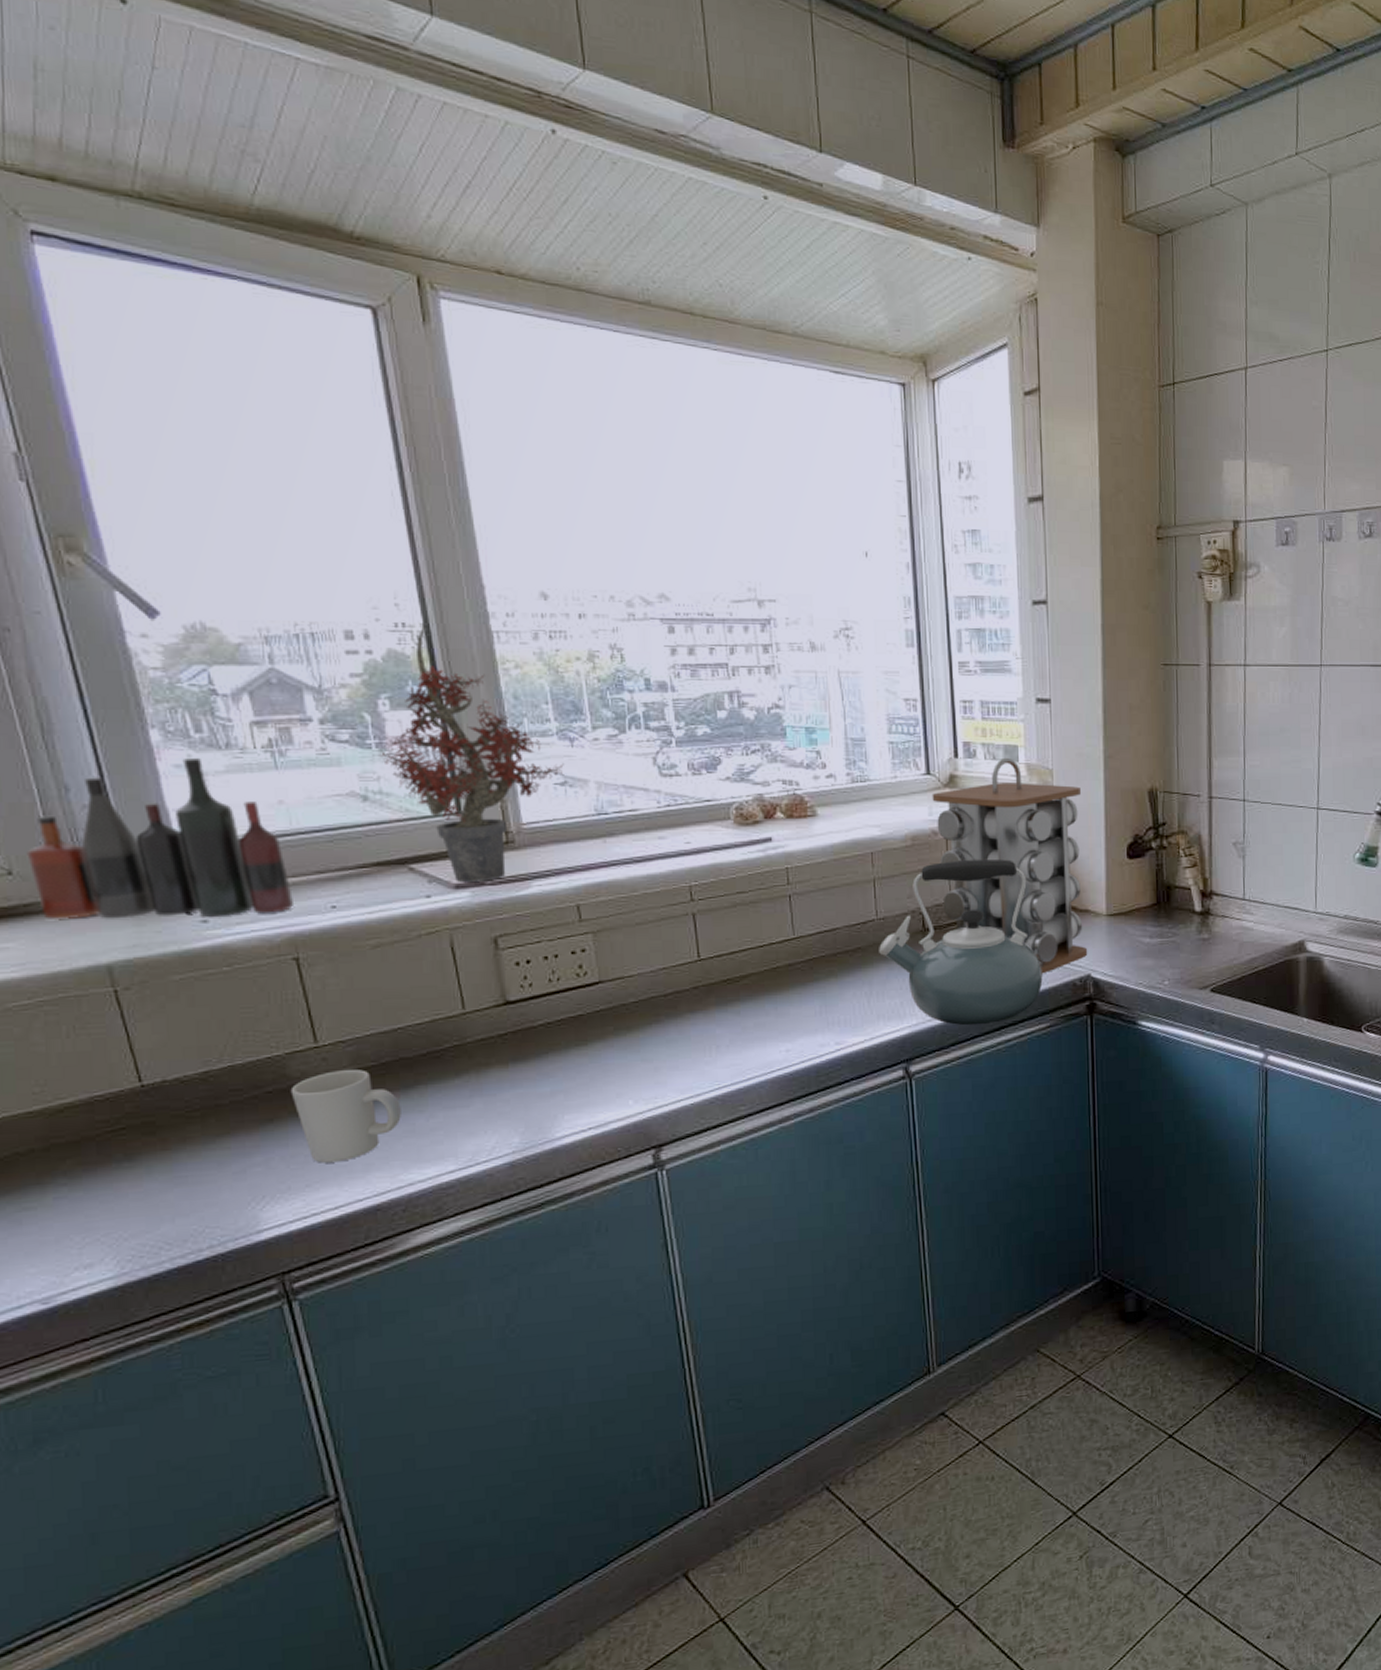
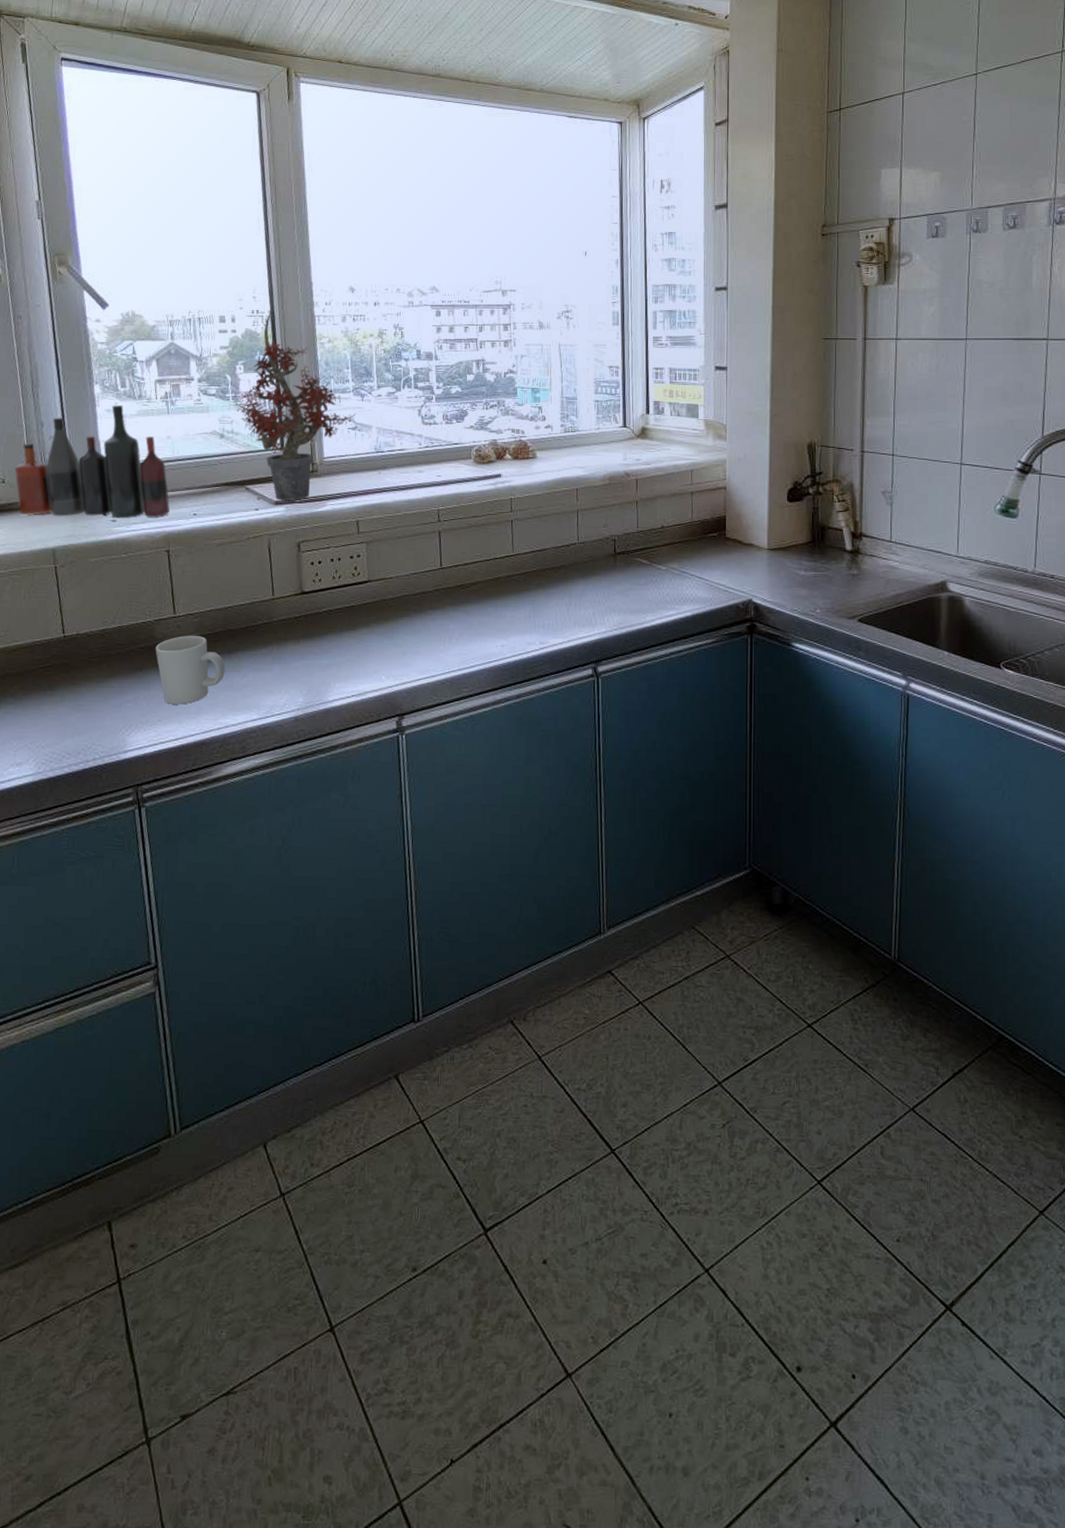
kettle: present [879,858,1043,1026] -> none [578,497,711,636]
spice rack: present [932,757,1088,974] -> none [626,414,751,597]

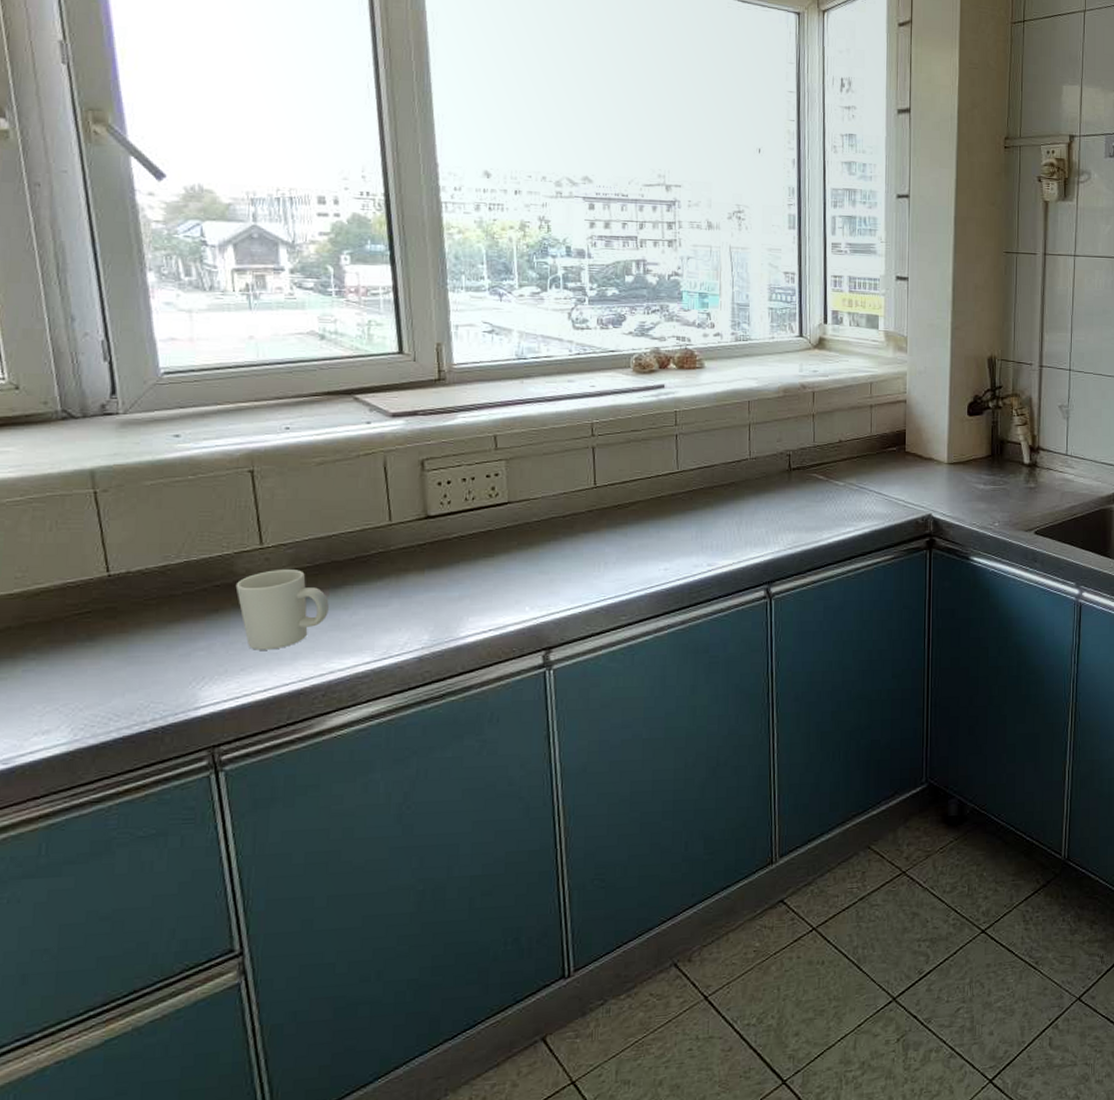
bottle collection: present [14,404,170,518] -> none [33,296,254,432]
potted plant: present [234,311,356,500] -> none [338,194,493,412]

